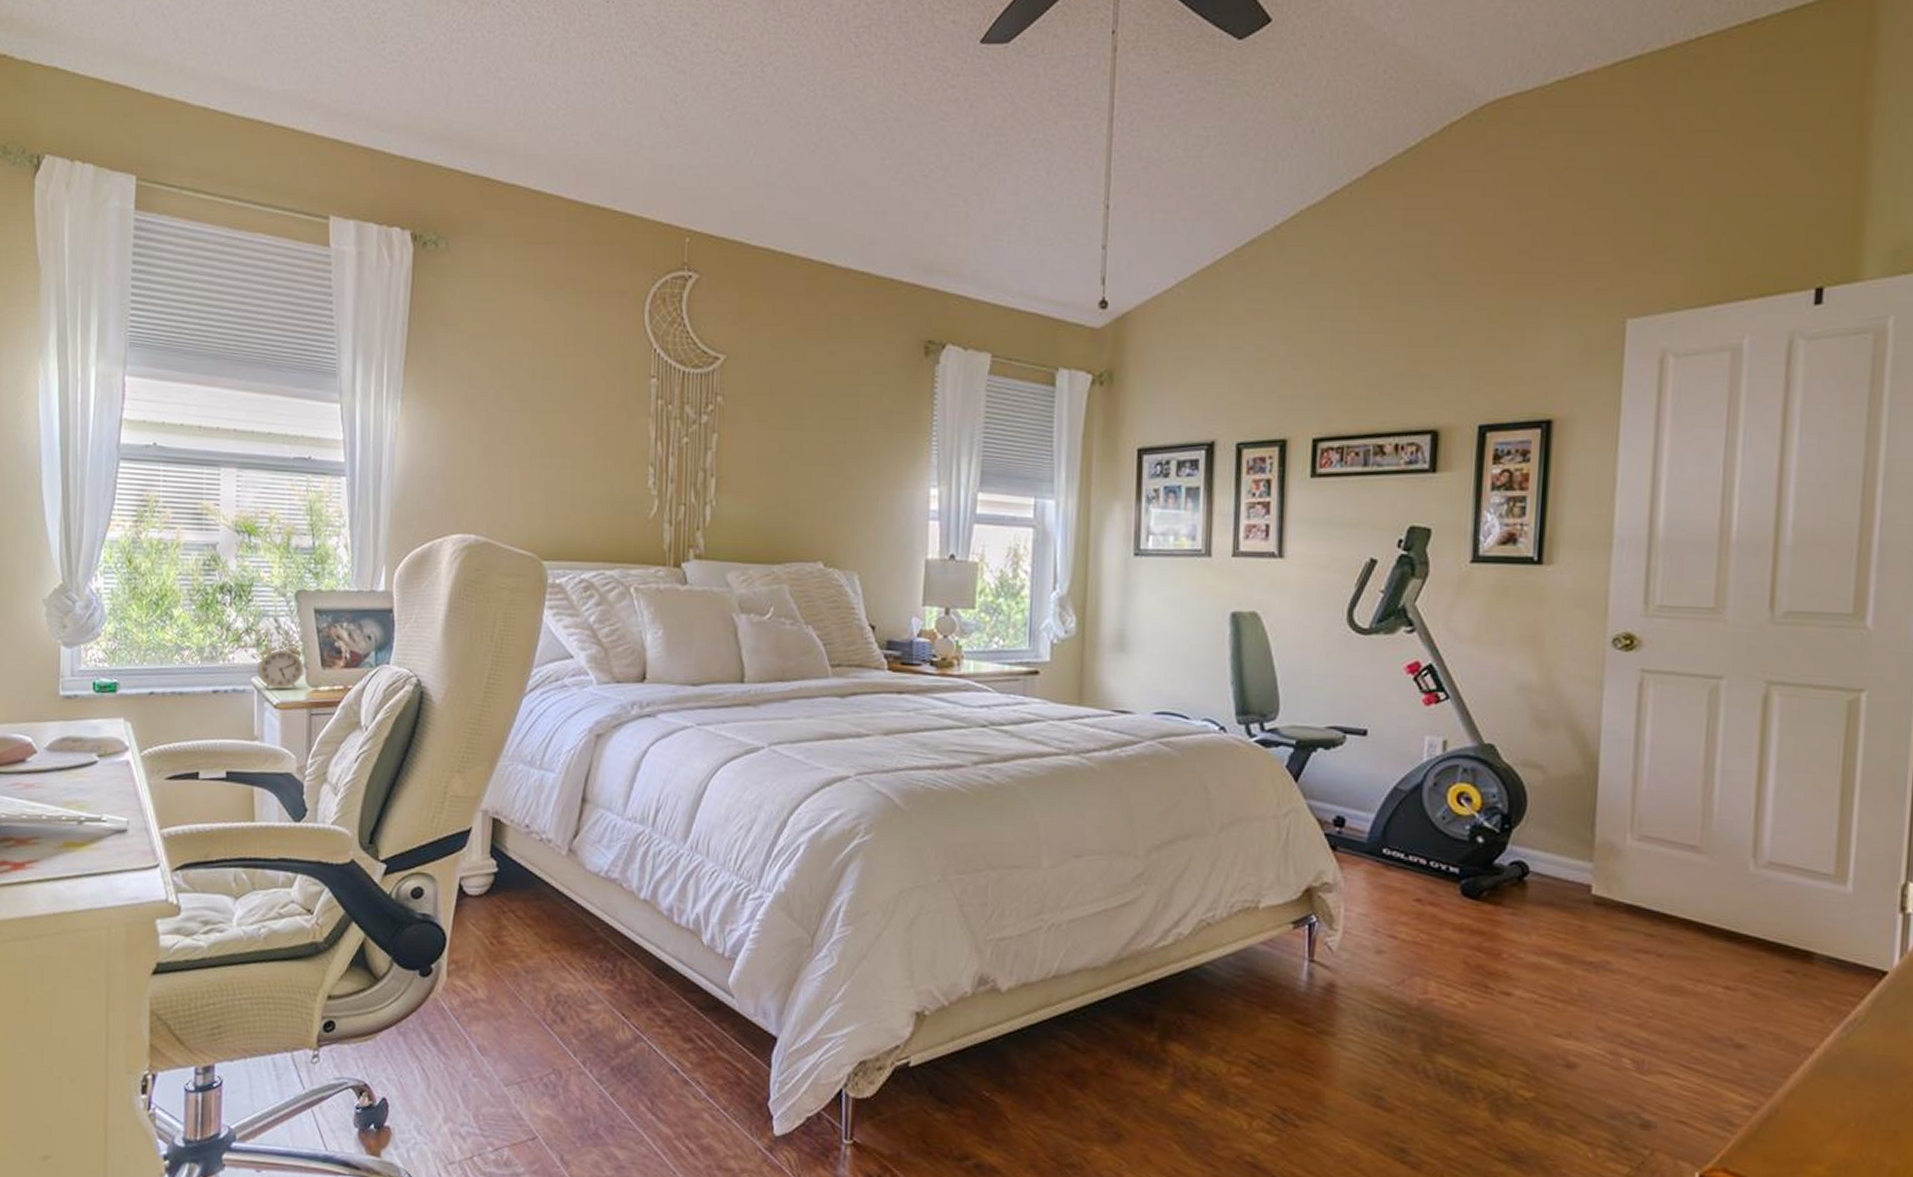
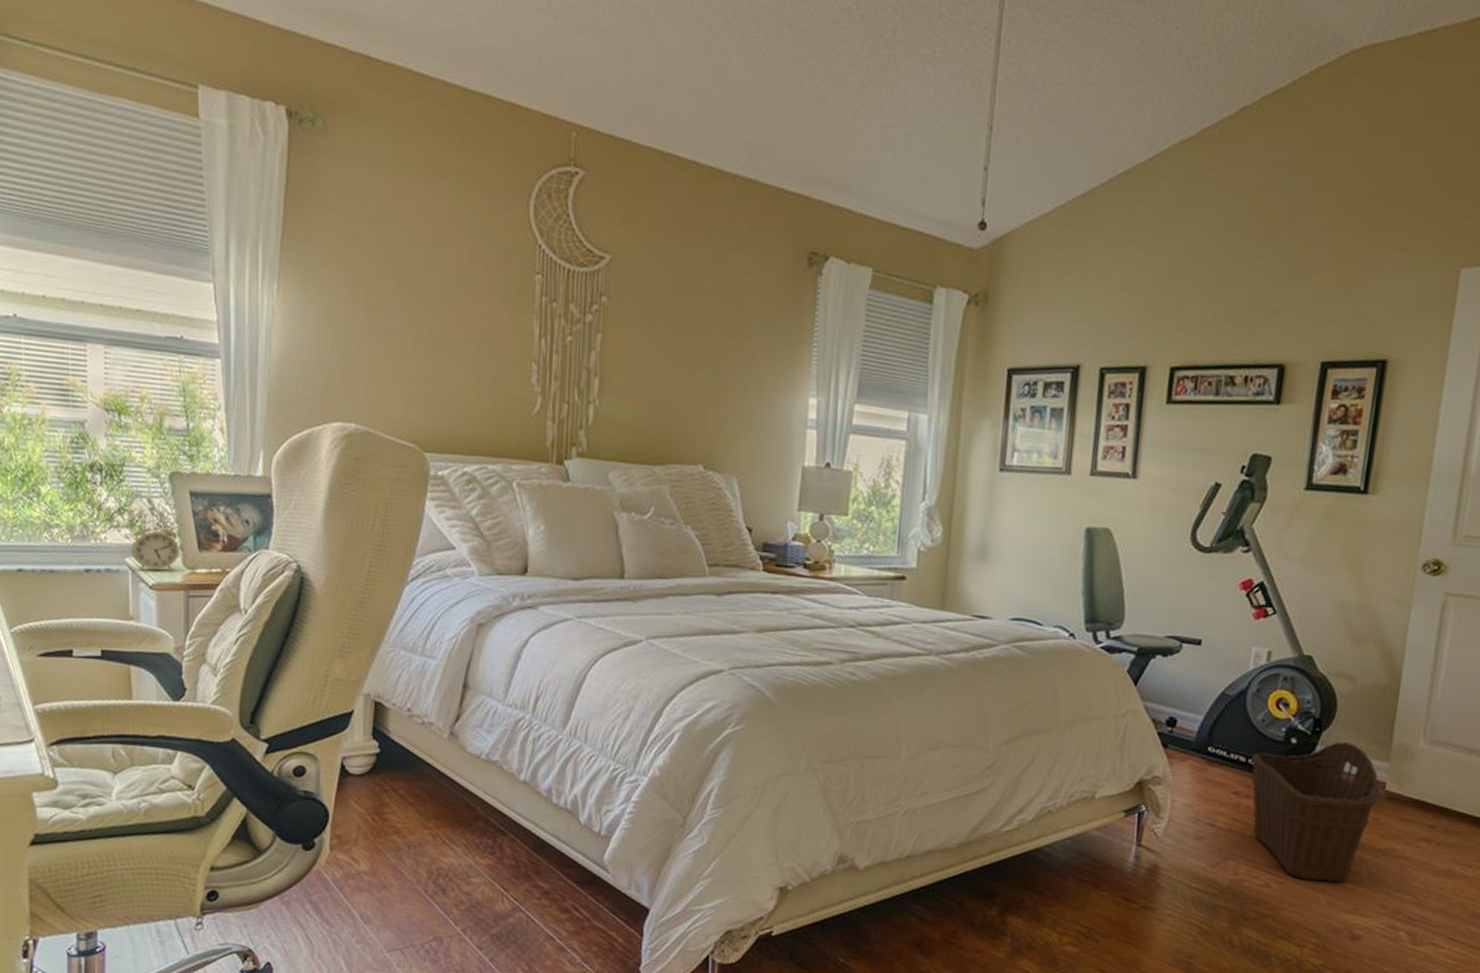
wicker basket: none [1433,839,1585,1002] -> present [1251,741,1380,883]

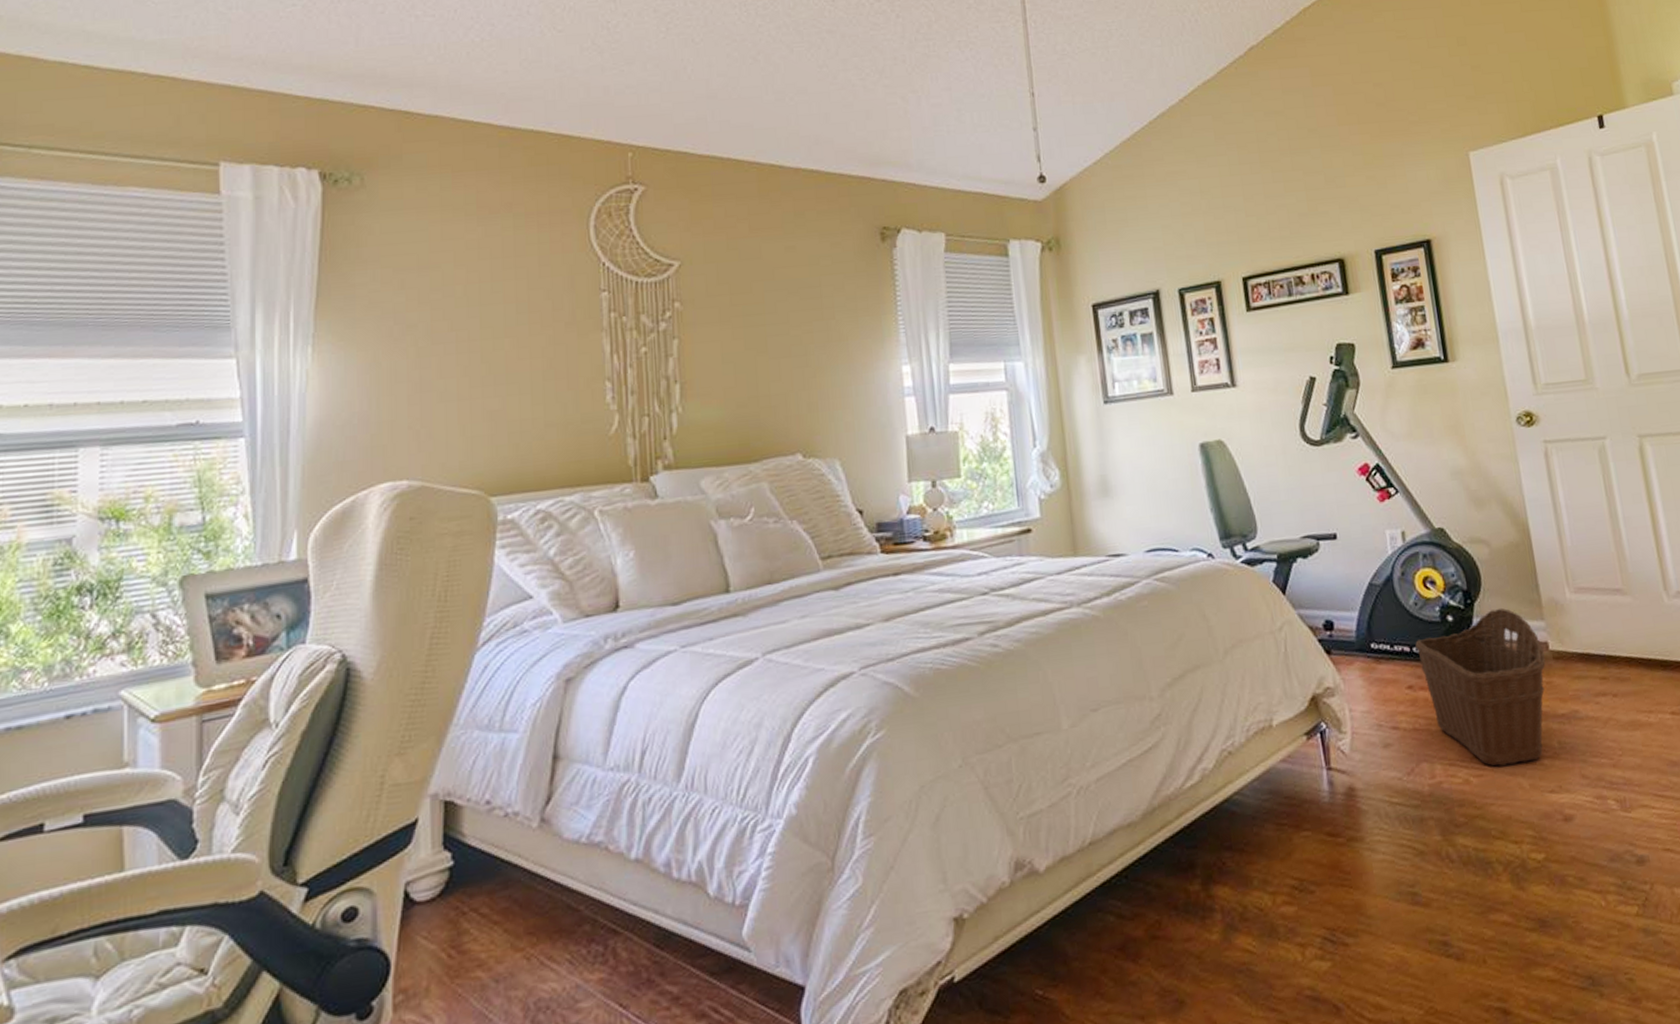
alarm clock: present [132,520,179,570] -> none [129,635,191,702]

